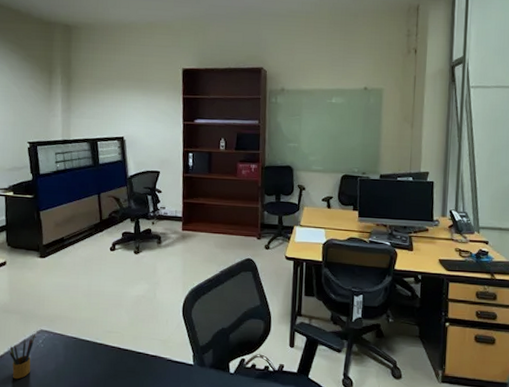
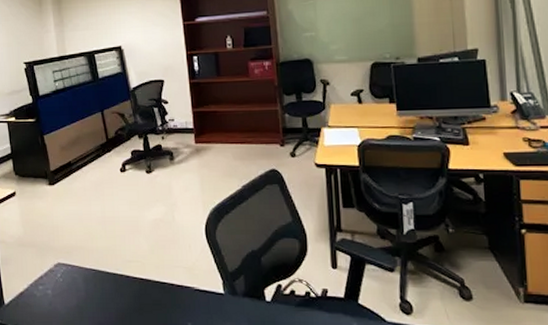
pencil box: present [9,334,35,380] -> none [28,268,53,318]

